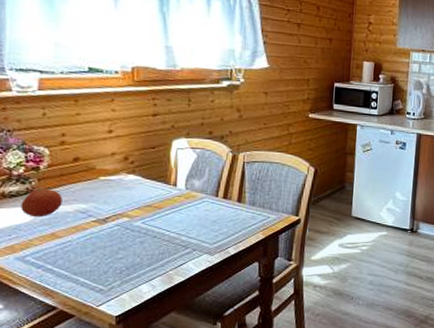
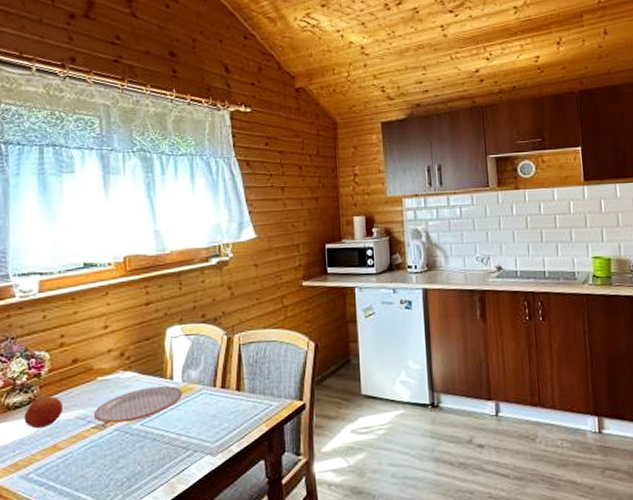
plate: none [94,191,186,219] -> present [93,386,183,423]

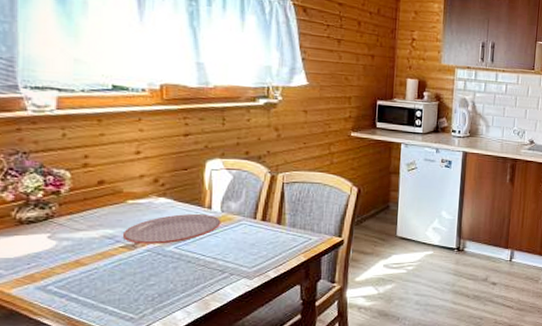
fruit: present [24,395,63,429] -> none [40,213,86,244]

